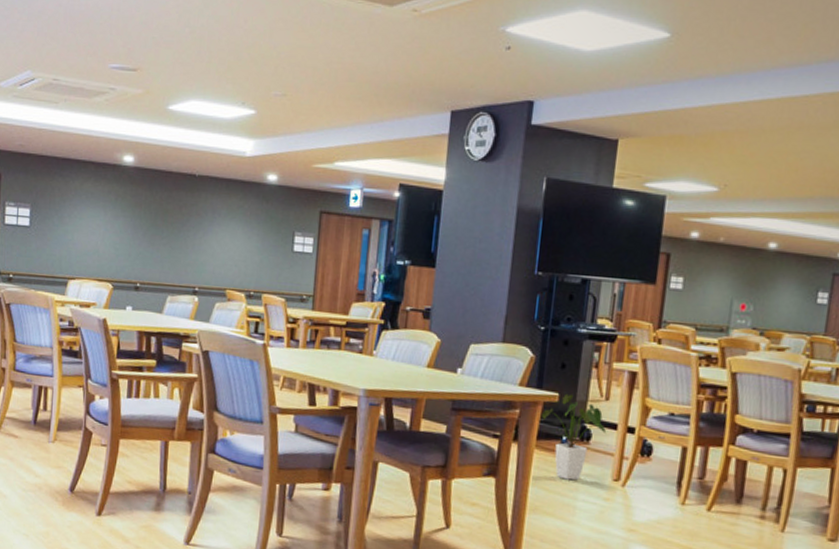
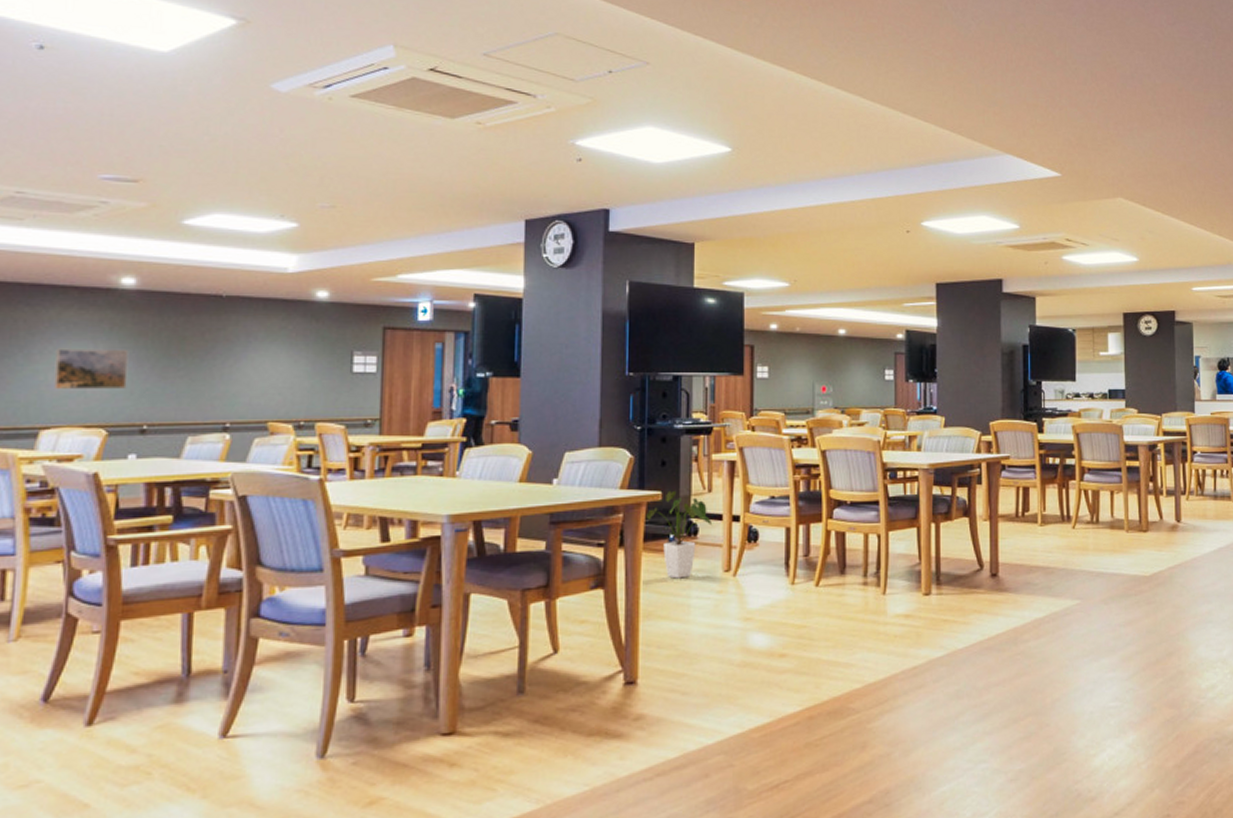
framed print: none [77,213,128,251] -> present [53,348,129,389]

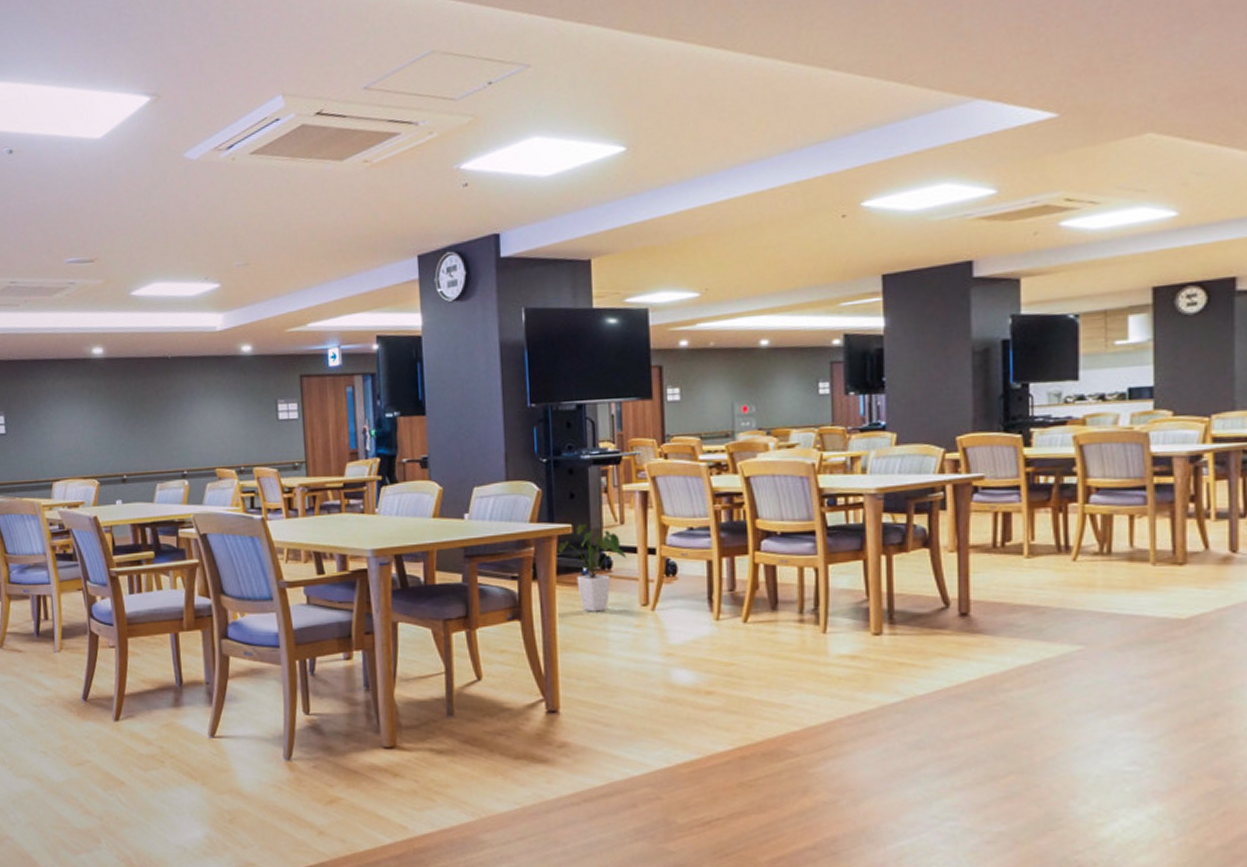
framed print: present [53,348,129,389] -> none [55,411,108,447]

